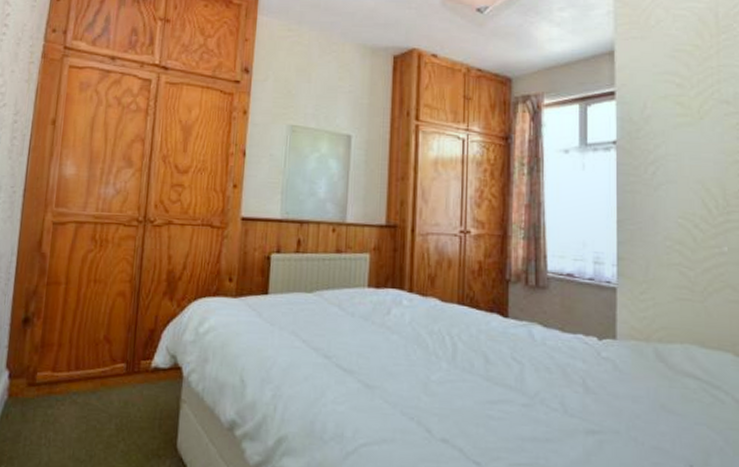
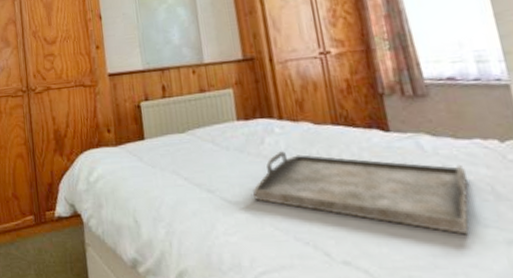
serving tray: none [368,324,566,423] -> present [252,151,470,235]

